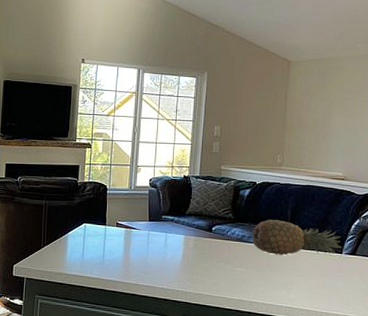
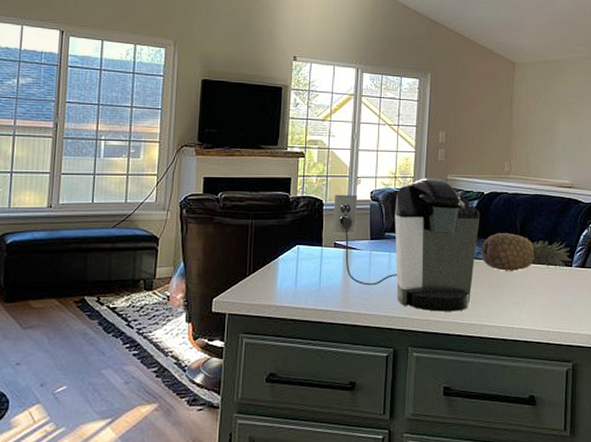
coffee maker: none [114,168,251,288] -> present [332,178,479,312]

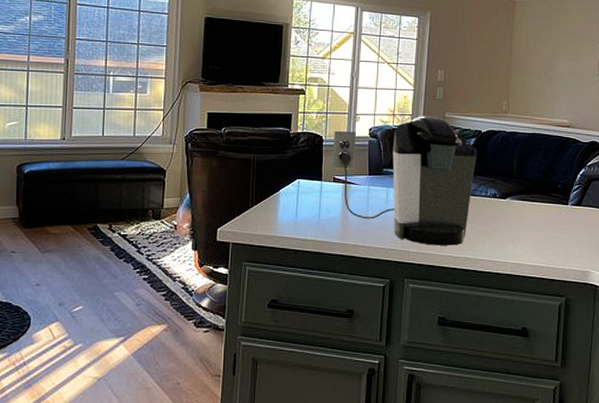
fruit: present [482,232,572,272] -> none [478,170,568,209]

